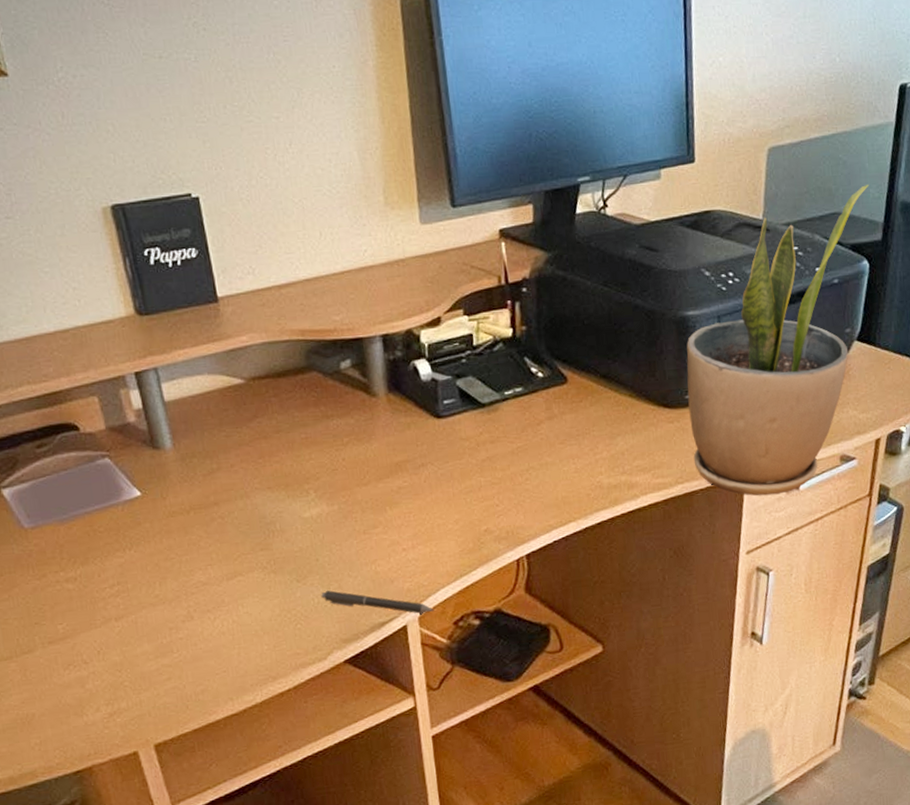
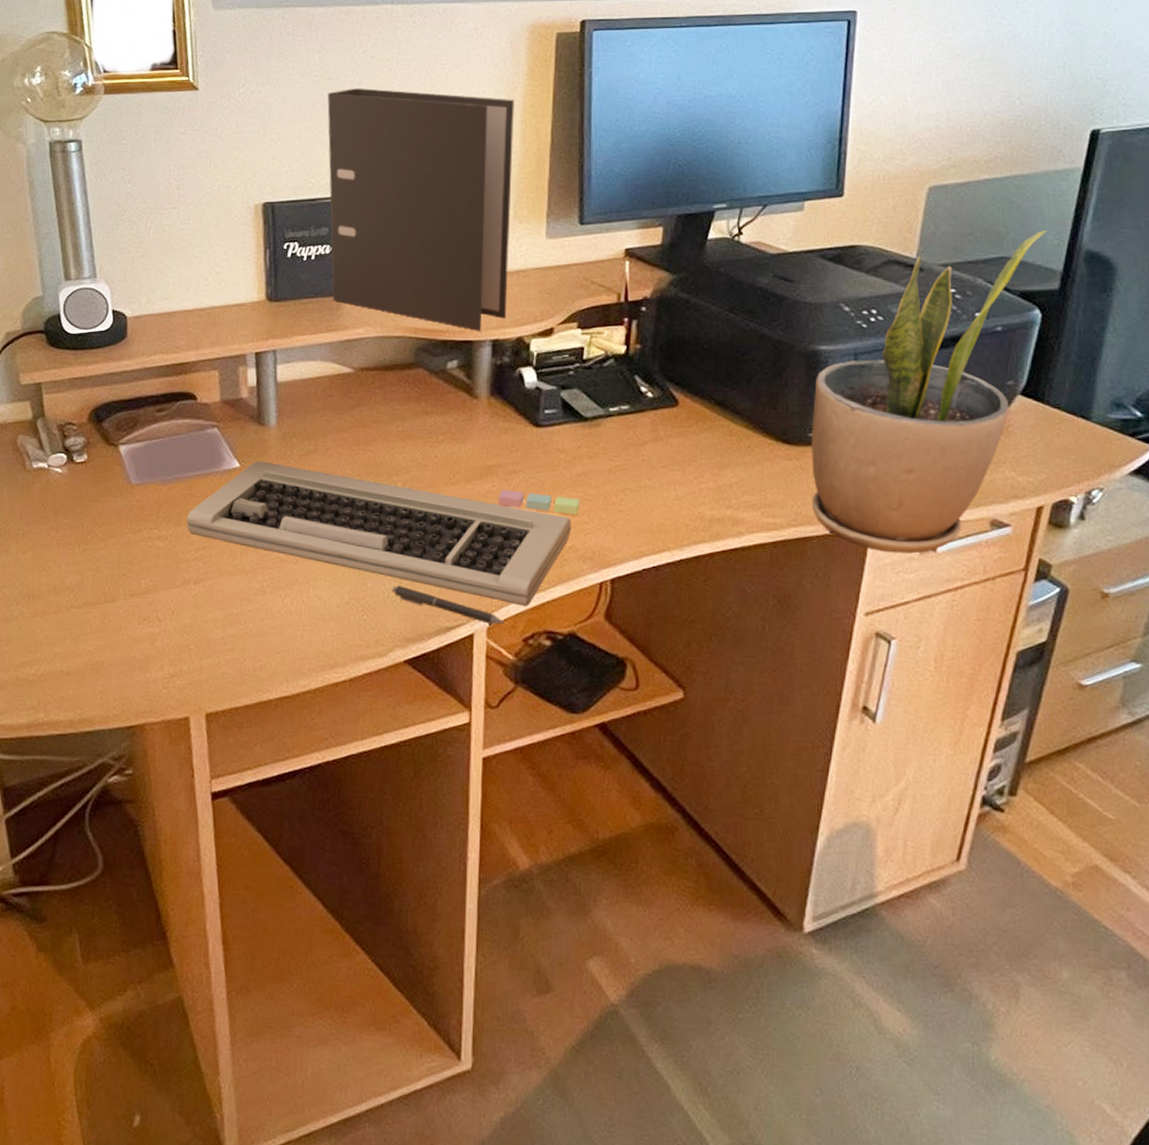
computer keyboard: none [94,486,485,592] -> present [186,461,572,606]
binder: none [162,67,392,327] -> present [327,88,514,331]
sticky notes: none [410,483,489,500] -> present [497,490,581,516]

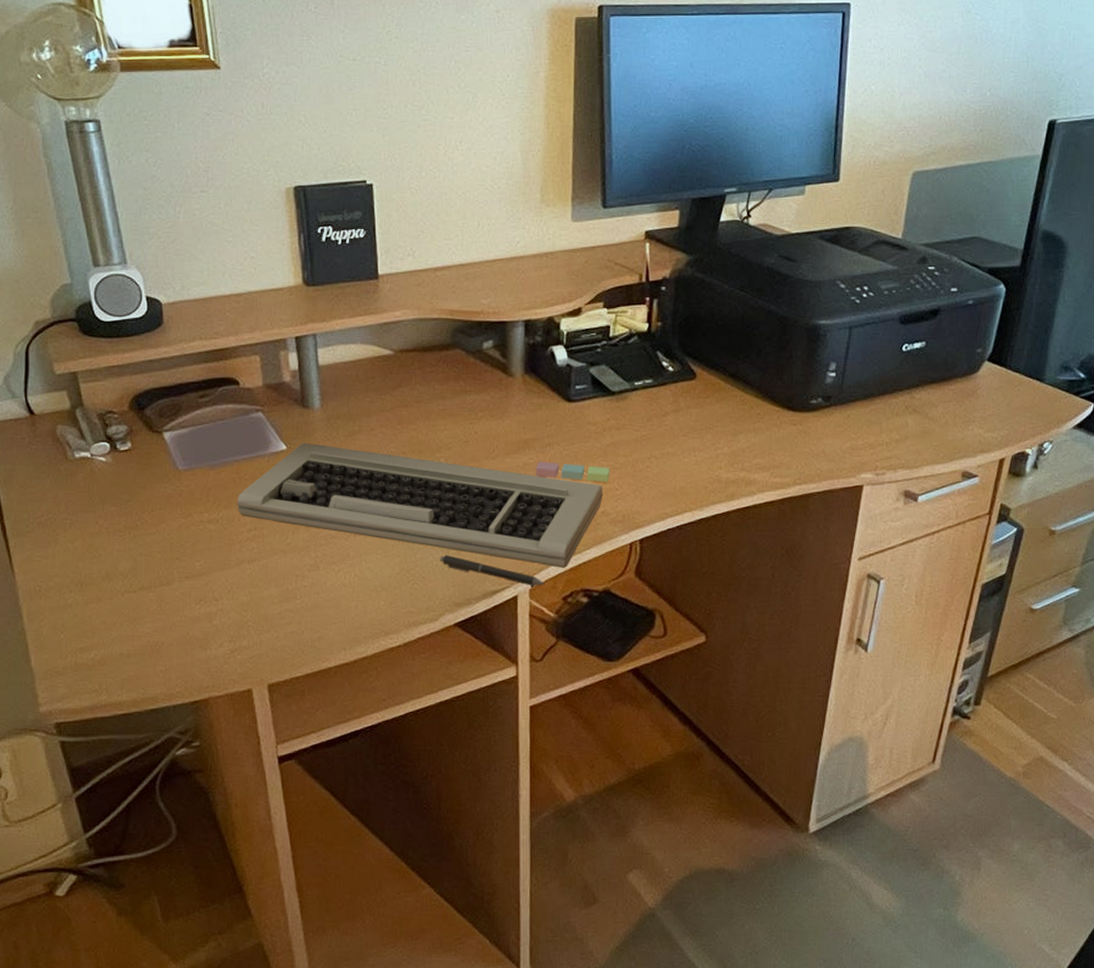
binder: present [327,88,514,331] -> none [354,70,538,312]
potted plant: present [811,231,1048,554] -> none [813,213,1012,504]

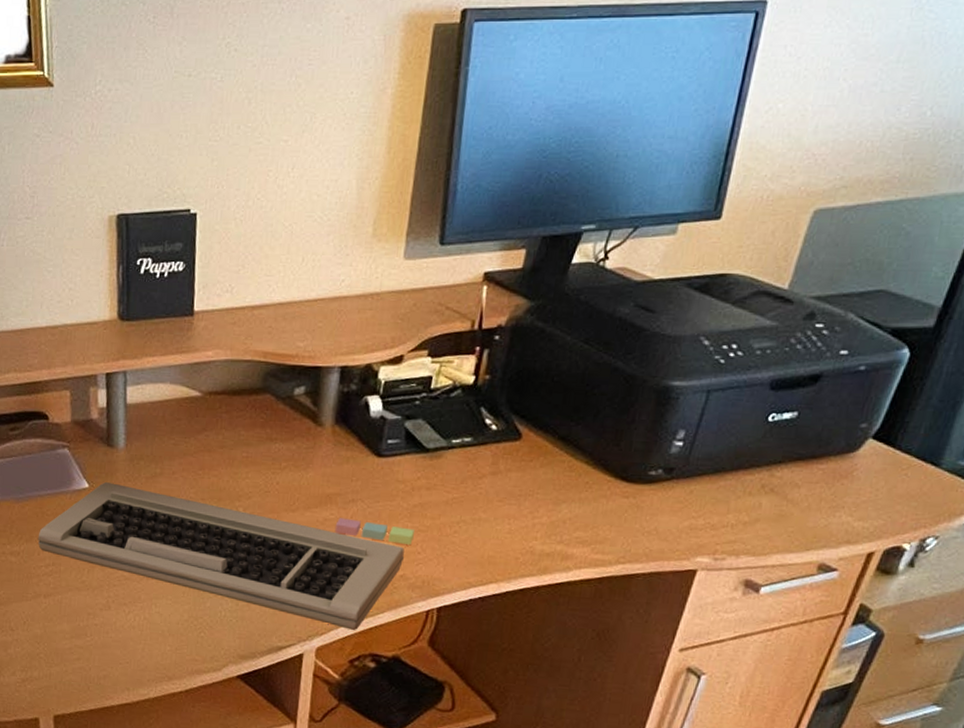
pen: present [440,554,545,586] -> none [229,605,333,646]

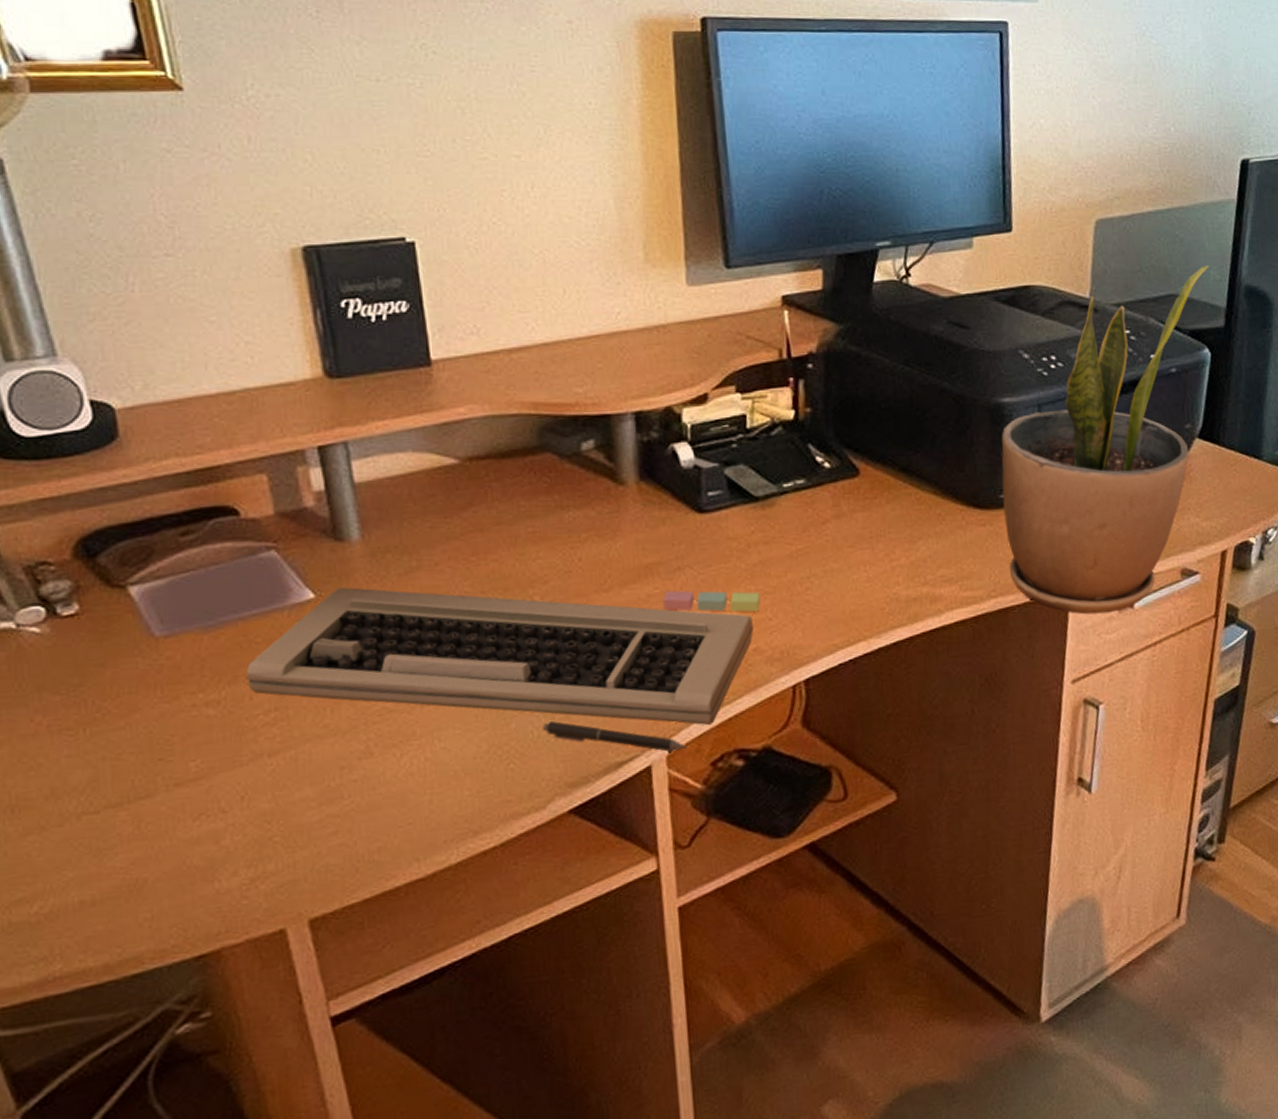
pen: none [229,605,333,646] -> present [542,720,687,752]
potted plant: none [642,262,934,594] -> present [1001,266,1210,615]

